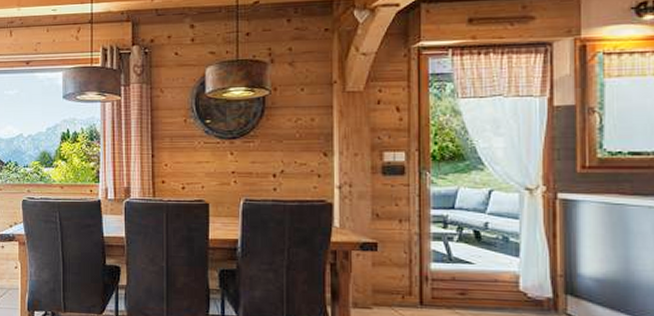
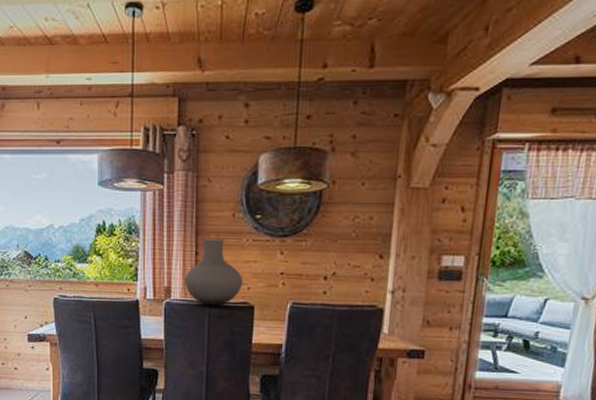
vase: none [143,143,197,204] -> present [184,239,243,306]

